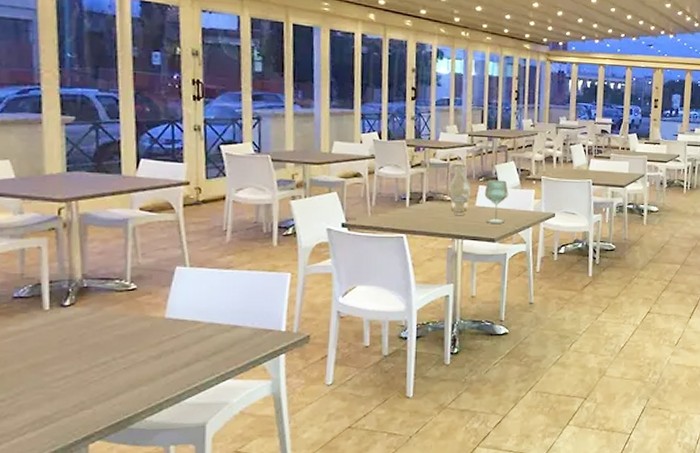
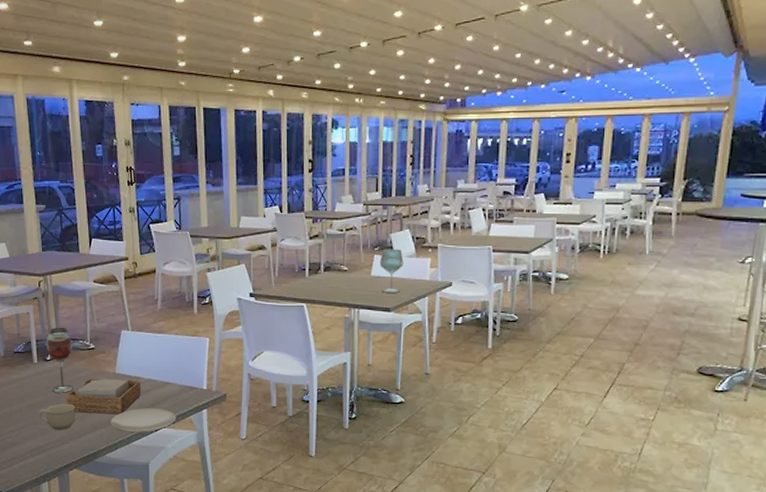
cup: none [46,358,104,393] -> present [38,403,76,430]
wineglass: none [65,264,104,346] -> present [46,327,73,393]
napkin holder: none [90,325,200,369] -> present [66,378,141,415]
plate: none [154,357,245,388] -> present [111,408,176,433]
vase: present [448,164,472,216] -> none [344,234,367,286]

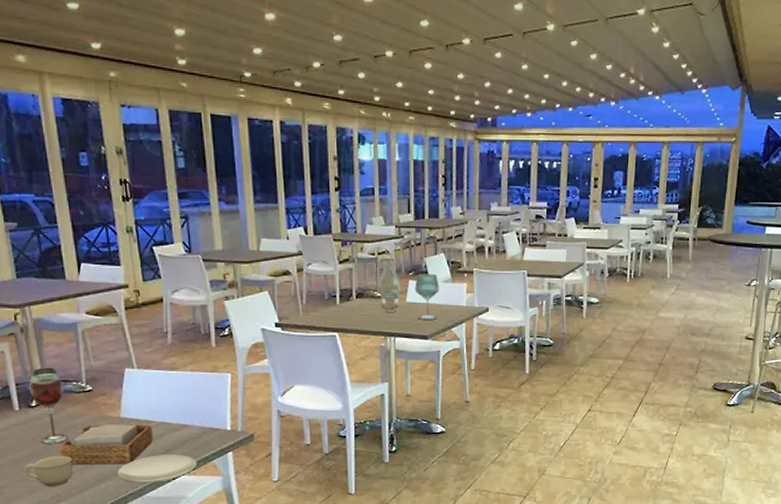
vase: none [344,234,367,286] -> present [377,259,401,313]

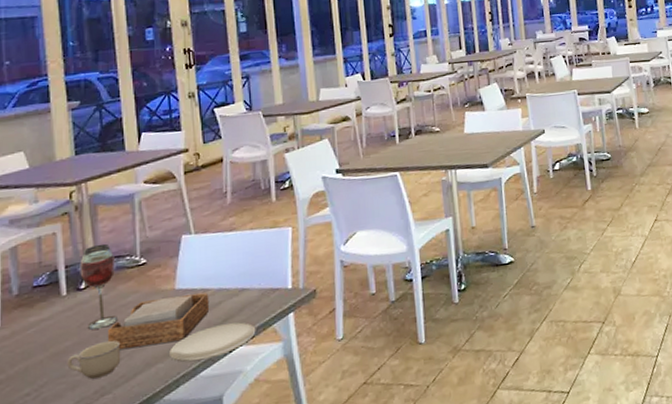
vase: present [377,259,401,313] -> none [435,93,459,146]
wine glass: present [415,274,440,320] -> none [471,103,496,149]

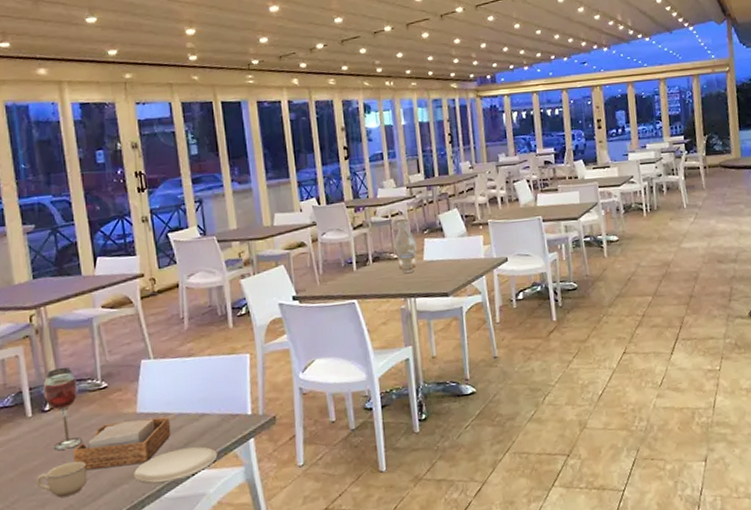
vase: none [435,93,459,146] -> present [393,219,418,274]

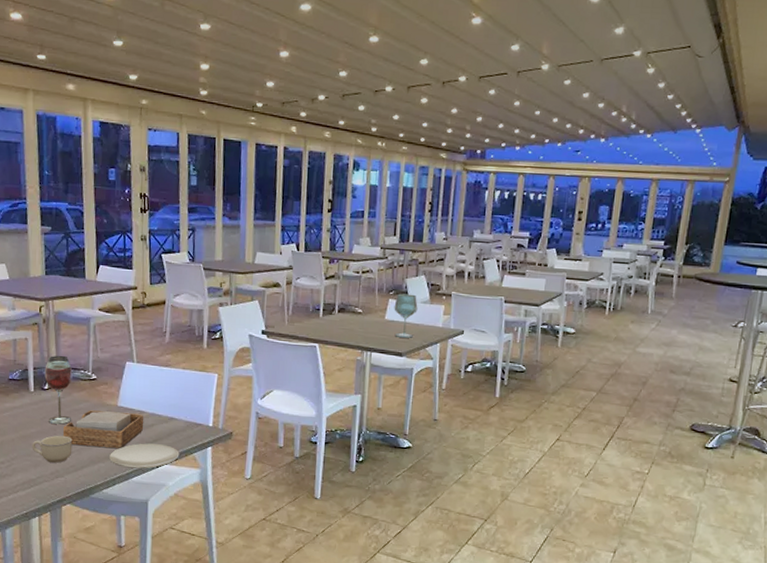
vase: present [393,219,418,274] -> none [359,277,382,329]
wine glass: none [430,229,456,277] -> present [394,293,418,338]

